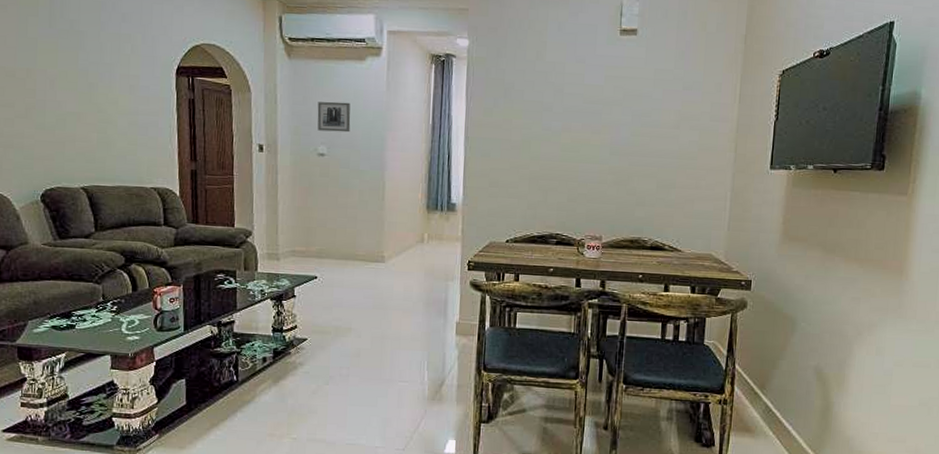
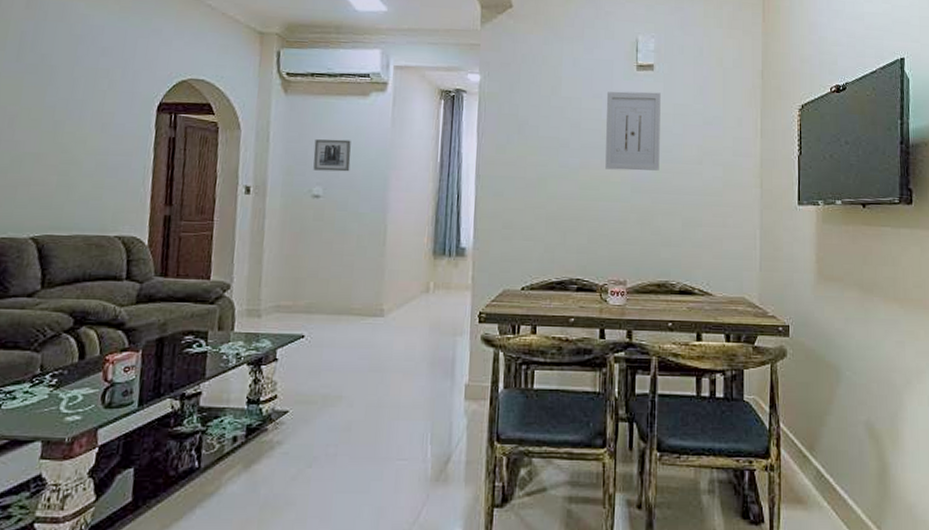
wall art: none [586,56,643,134] -> present [605,91,661,171]

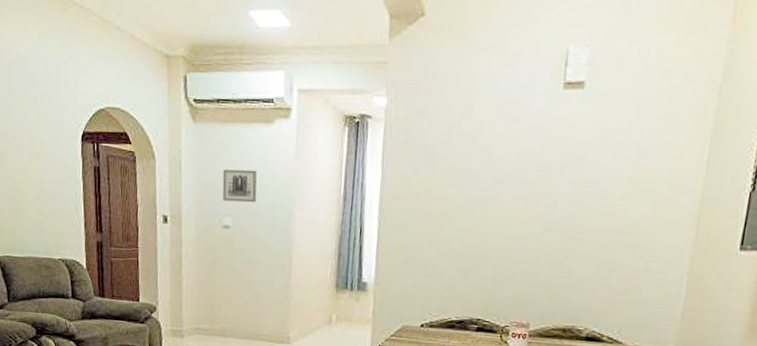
wall art: present [605,91,661,171] -> none [517,114,590,207]

